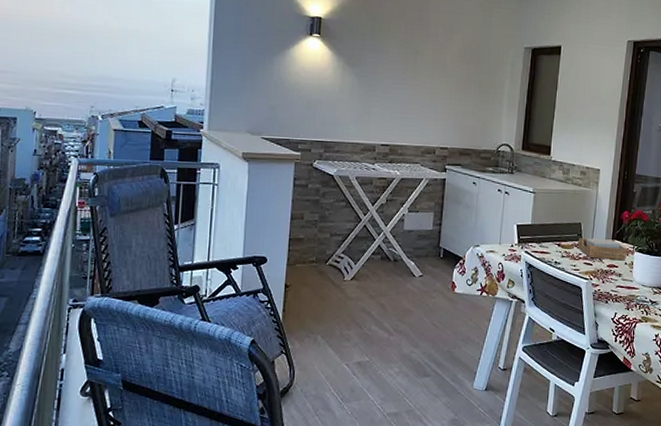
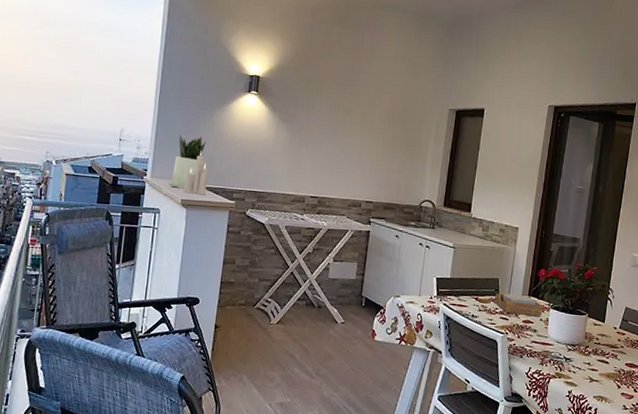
planter: none [227,82,268,141] -> present [168,134,206,189]
candle: none [244,100,271,148] -> present [183,151,209,196]

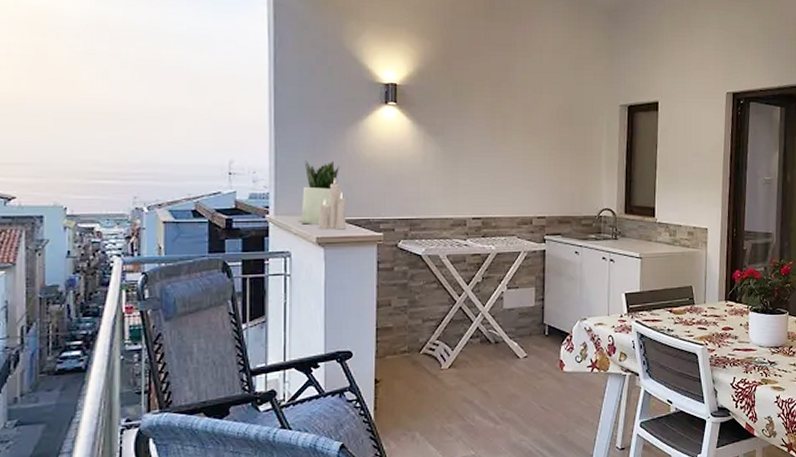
napkin holder: present [495,293,543,317] -> none [691,301,742,322]

